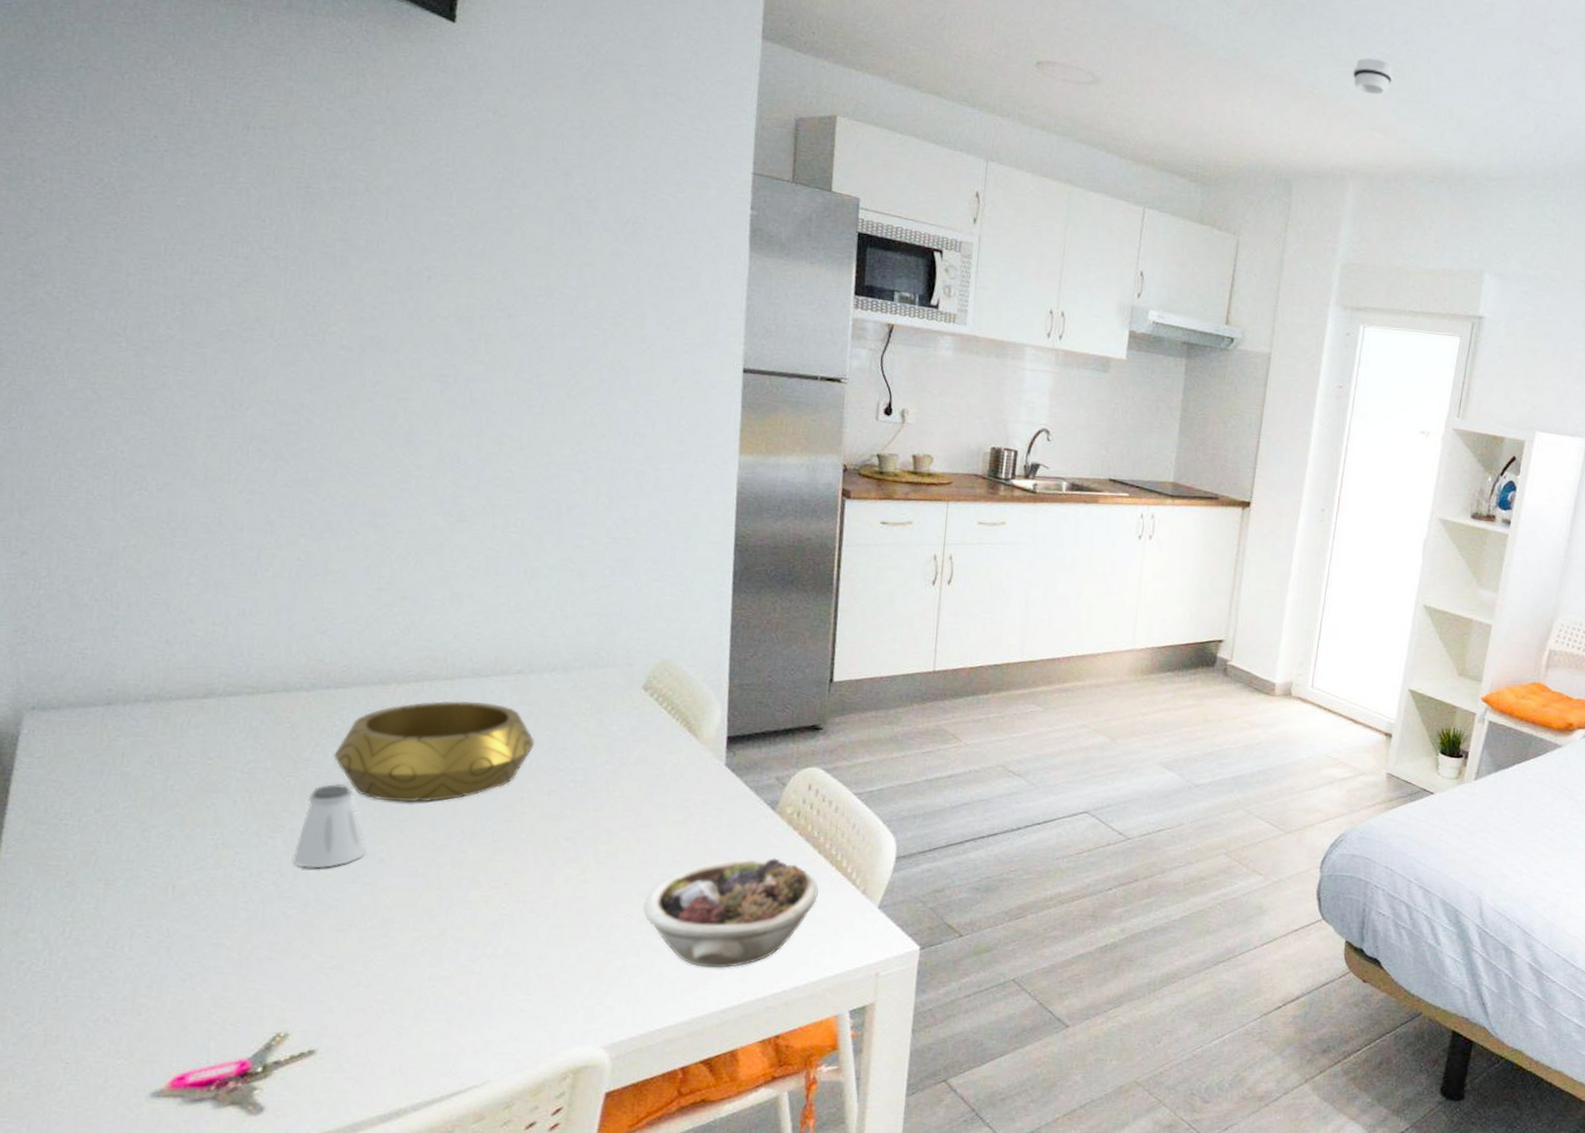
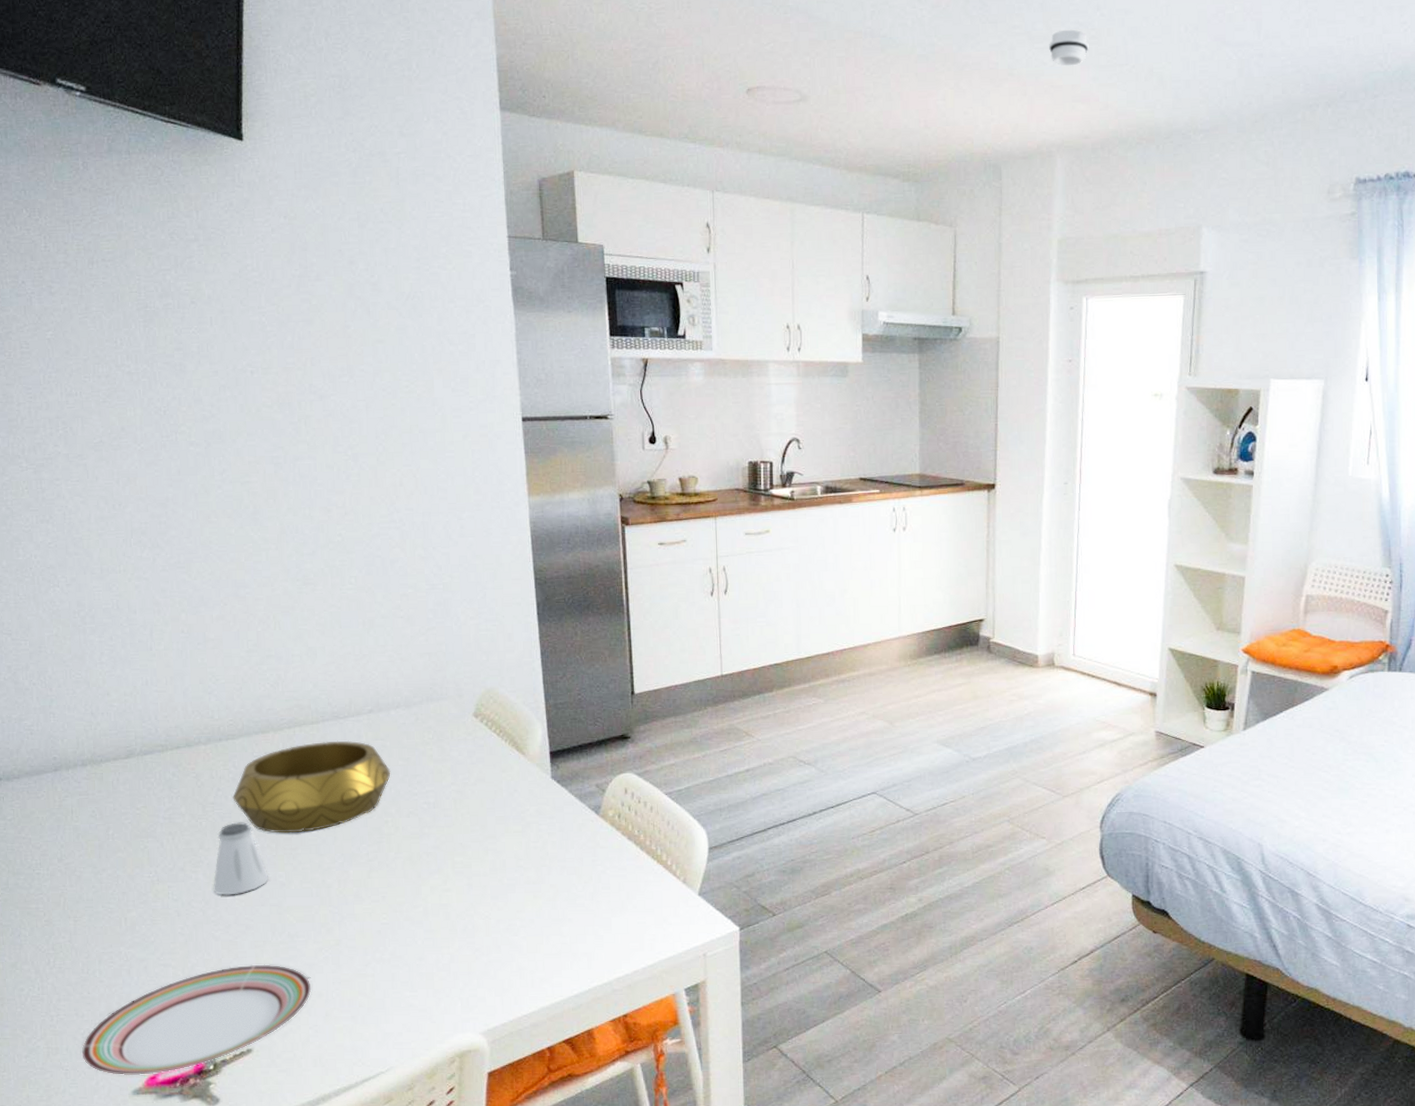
plate: none [90,951,402,1075] -> present [81,964,312,1076]
succulent planter: present [643,858,818,968] -> none [498,857,645,958]

